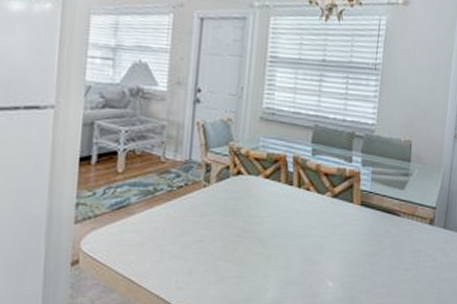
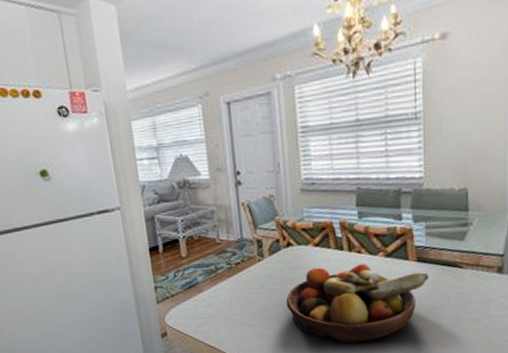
fruit bowl: none [225,200,370,286] -> present [286,264,430,343]

